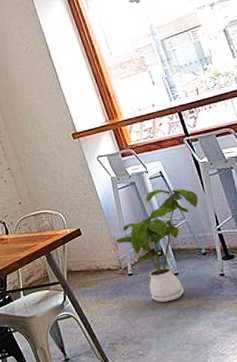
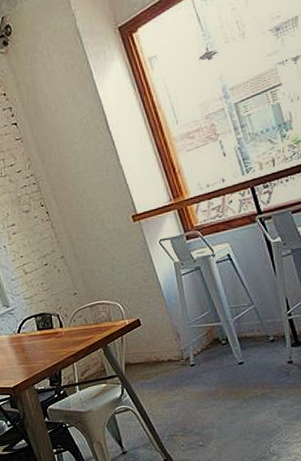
house plant: present [116,189,199,302] -> none [177,272,269,392]

